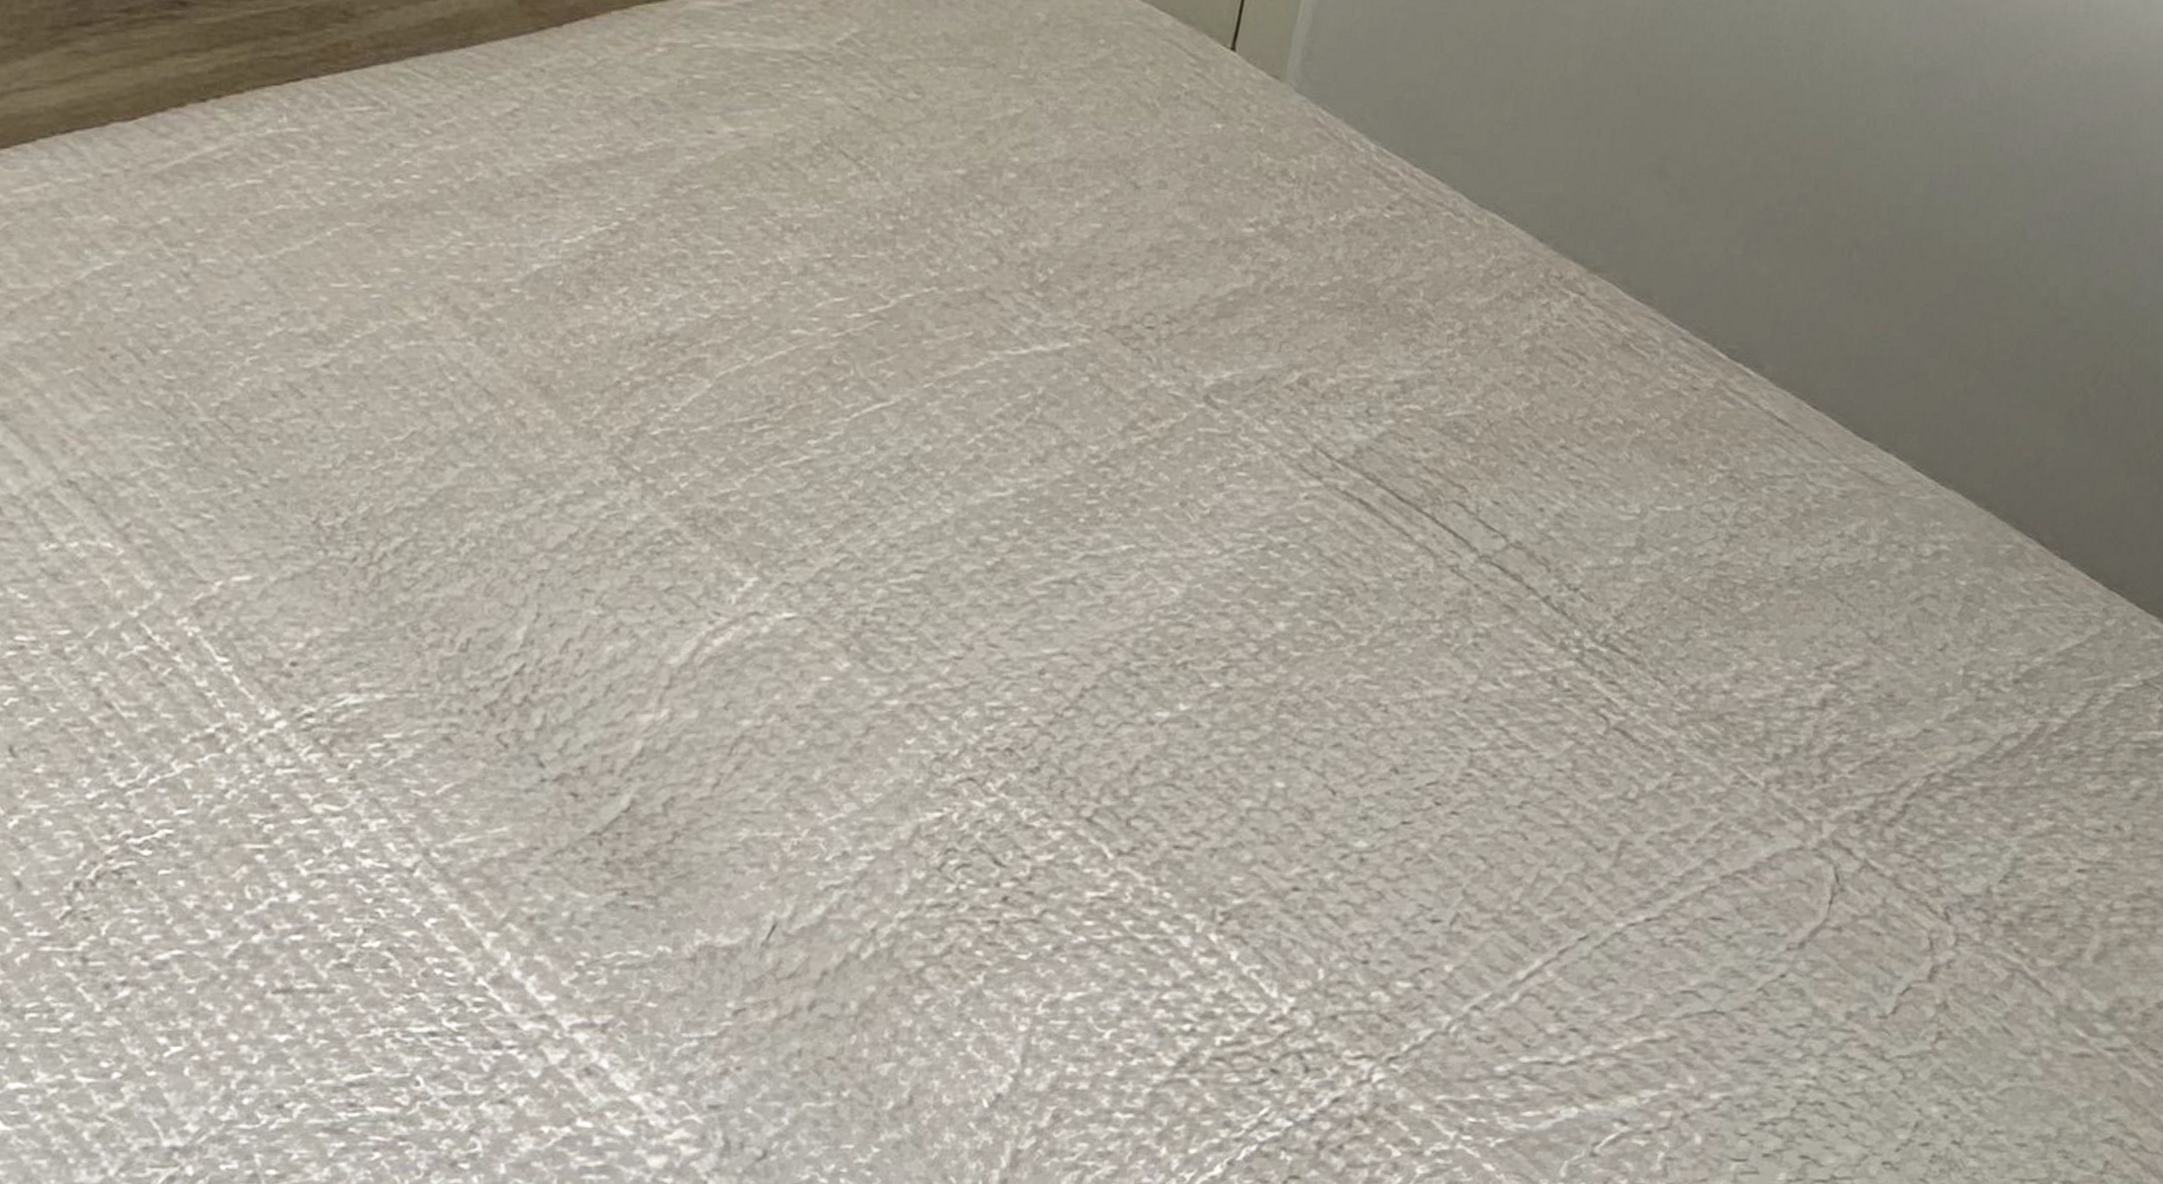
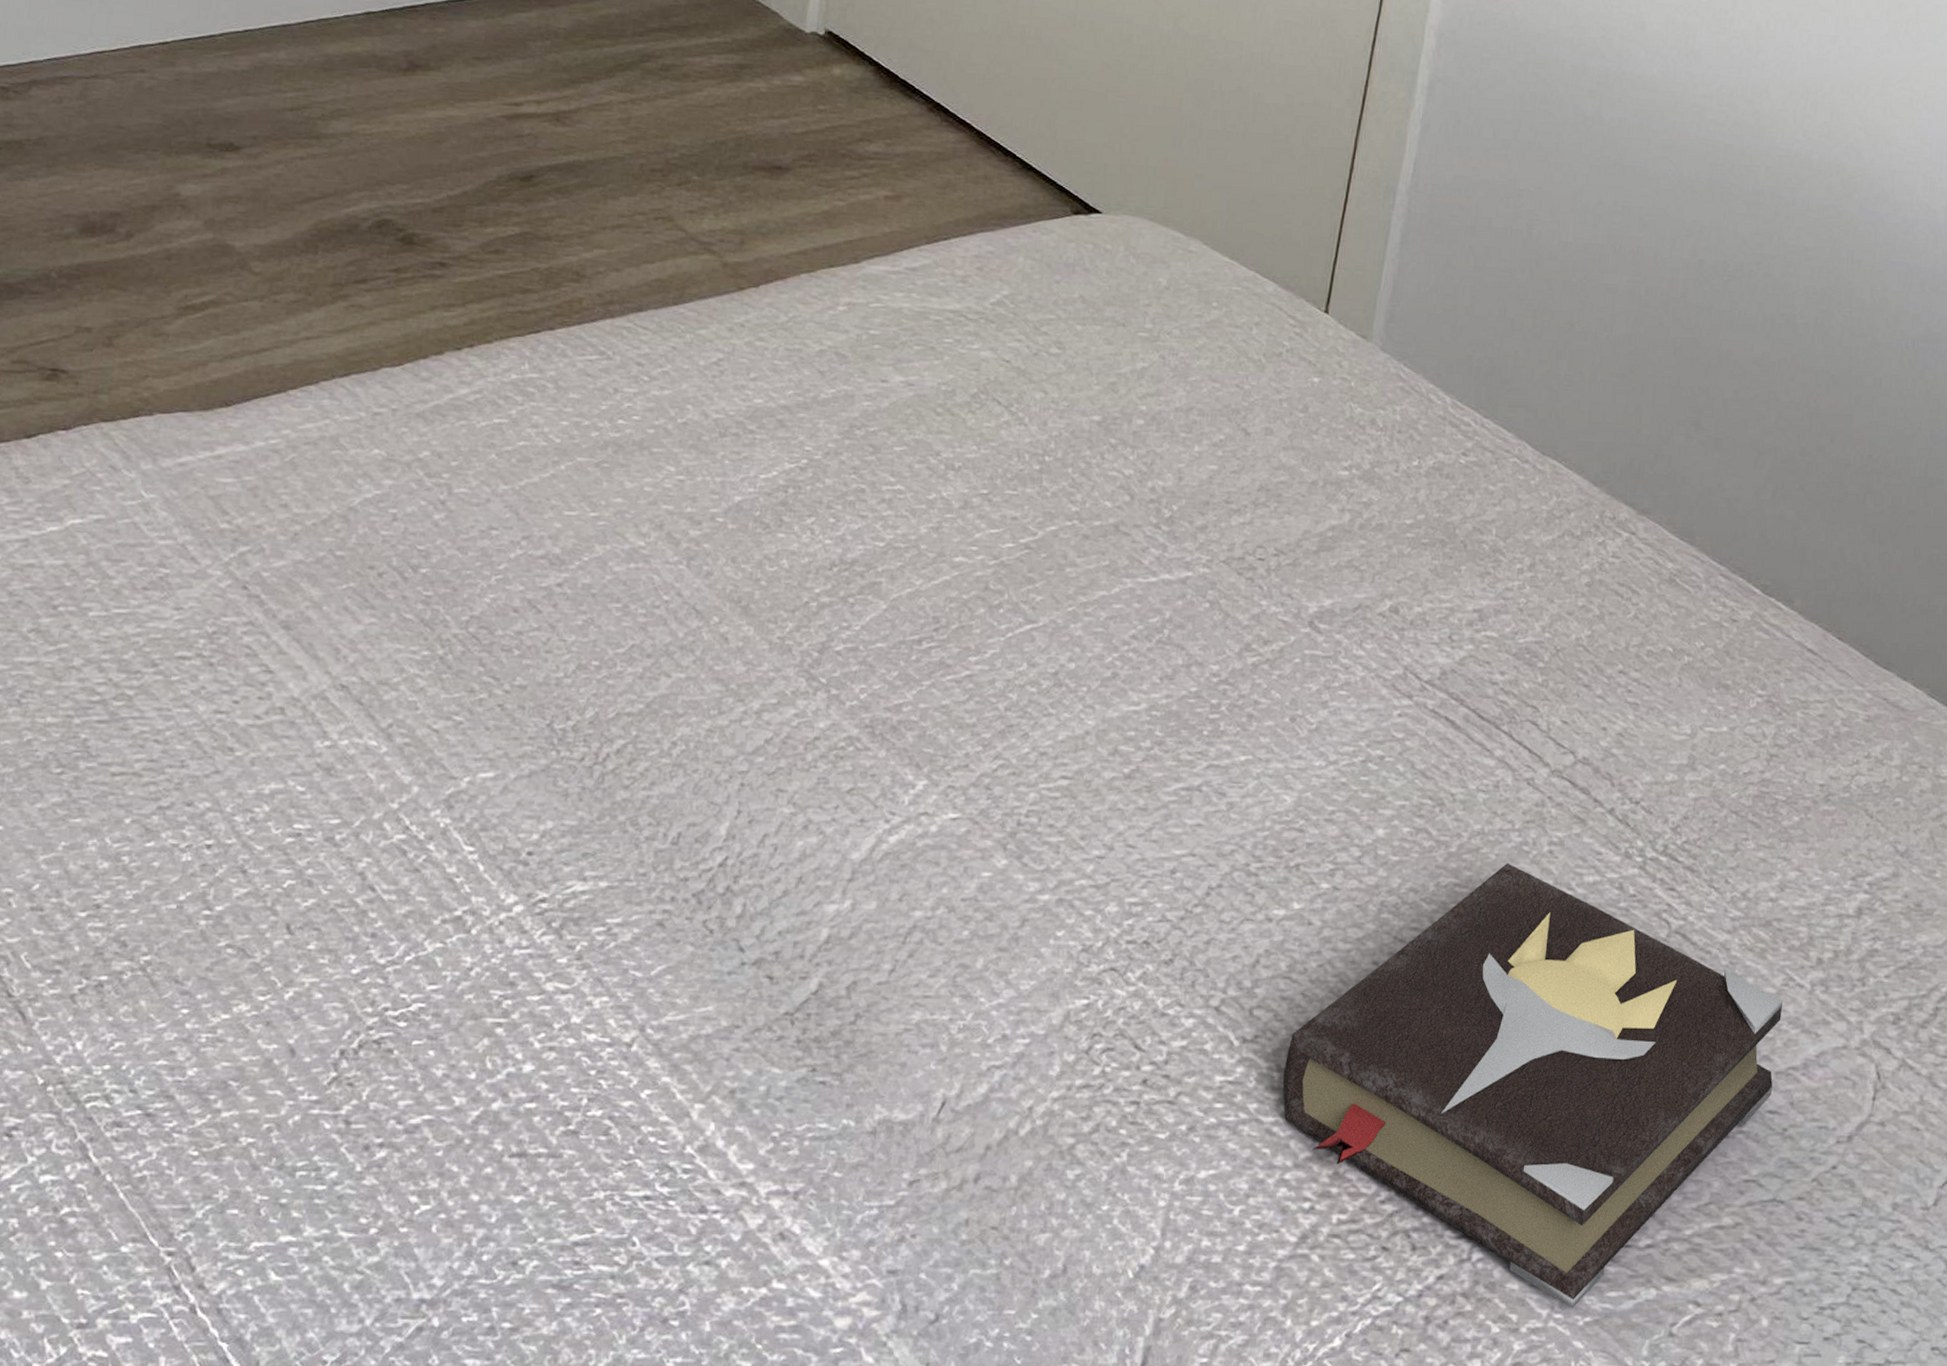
hardback book: none [1162,657,1734,1130] -> present [1282,863,1784,1309]

